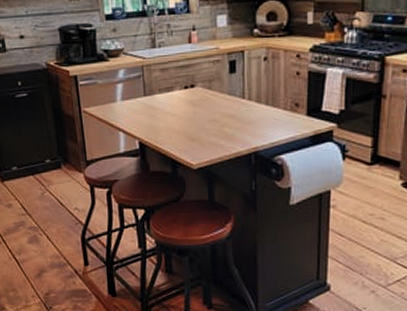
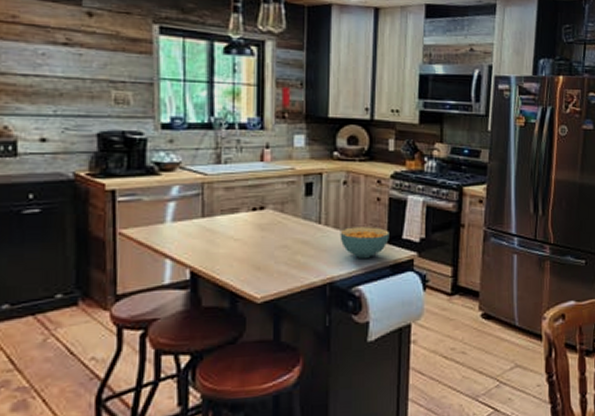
cereal bowl: none [262,100,309,130] -> present [340,227,389,258]

